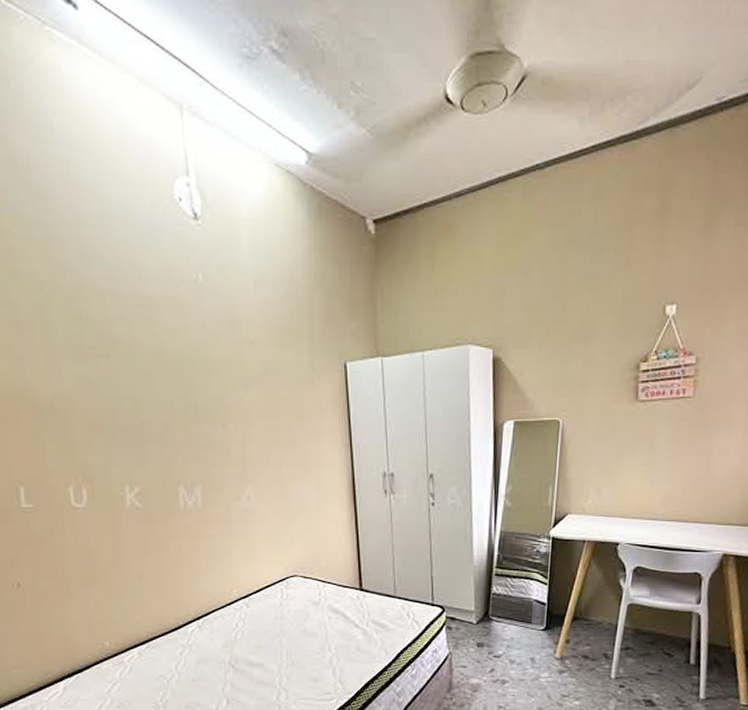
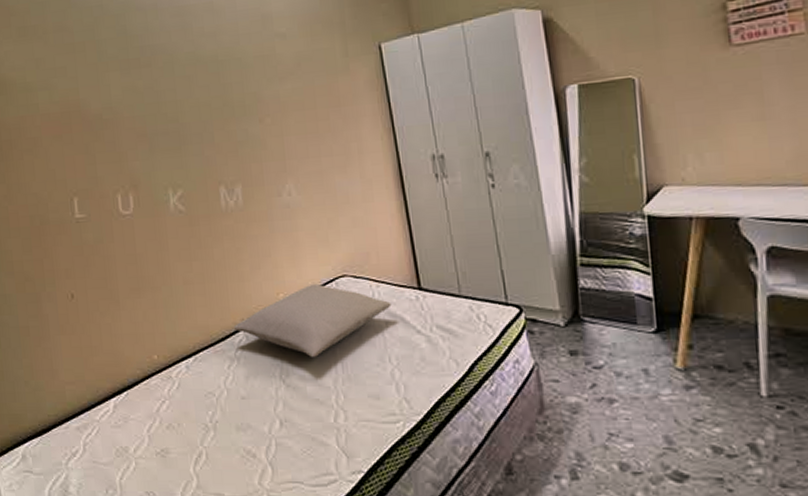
pillow: none [187,583,335,647] -> present [233,285,392,358]

